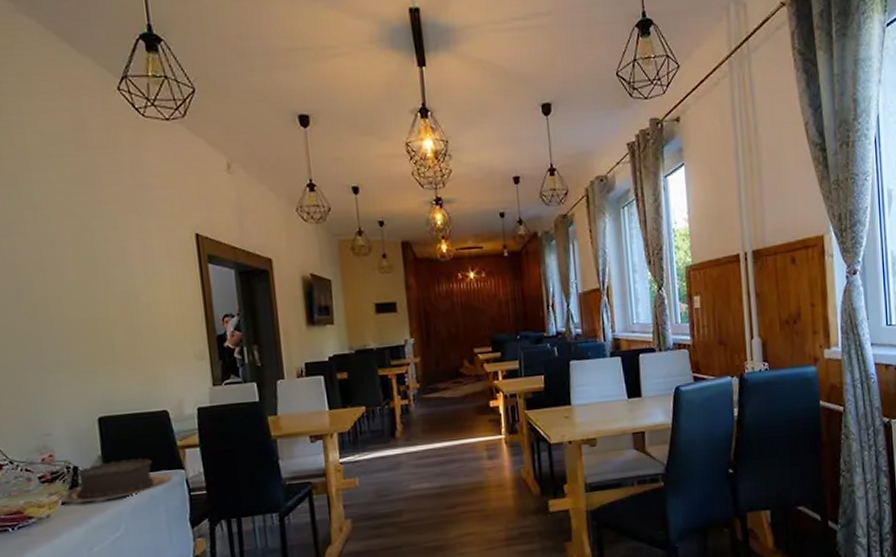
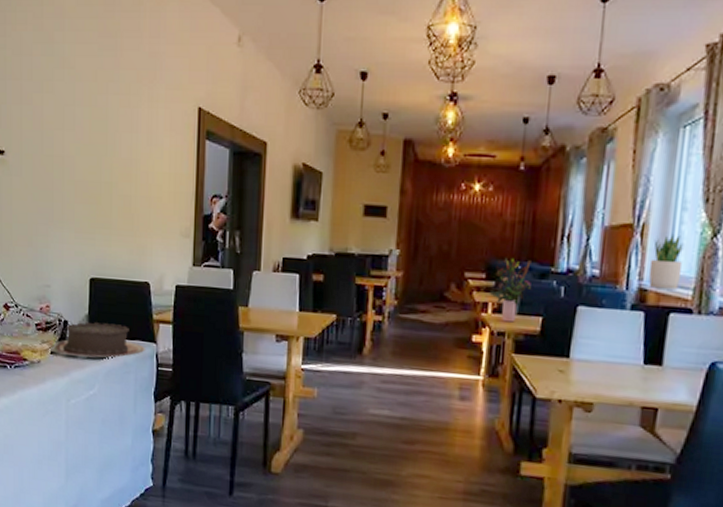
bouquet: none [497,330,530,385] -> present [489,259,531,323]
planter: none [617,291,642,337] -> present [648,233,684,290]

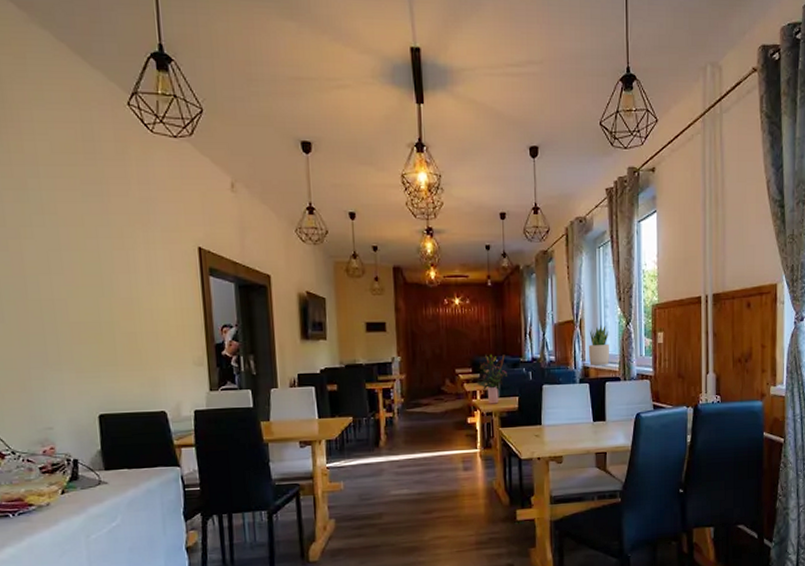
chocolate cake: present [49,321,145,358] -> none [59,455,169,493]

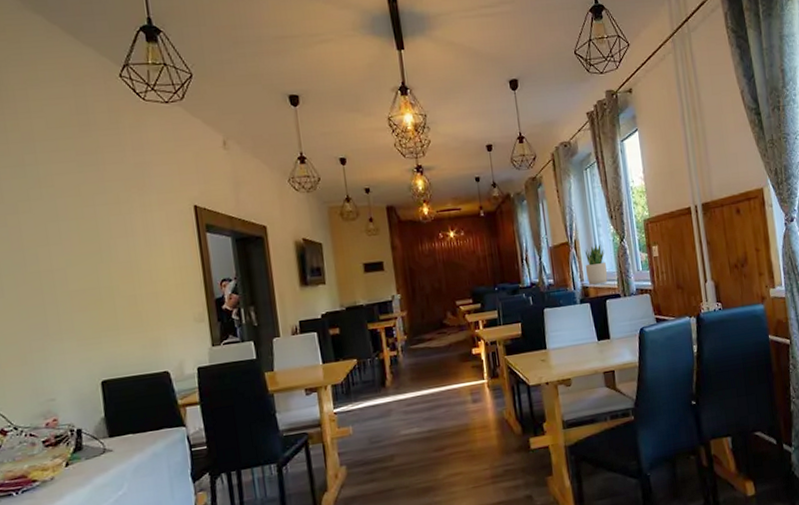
bouquet: present [476,355,507,404] -> none [477,282,508,333]

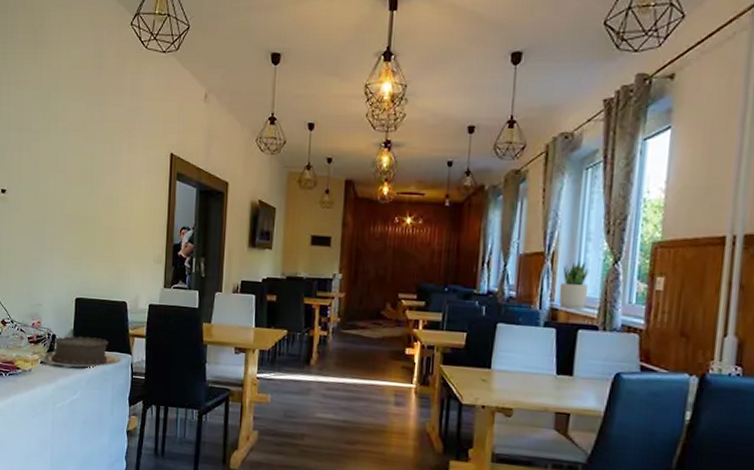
chocolate cake: none [63,417,175,465] -> present [39,335,122,367]

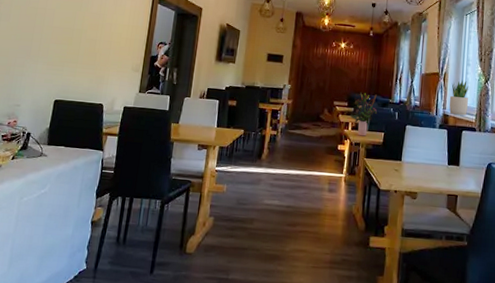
chocolate cake: present [39,335,122,367] -> none [11,134,93,163]
bouquet: none [419,282,456,338] -> present [349,93,377,136]

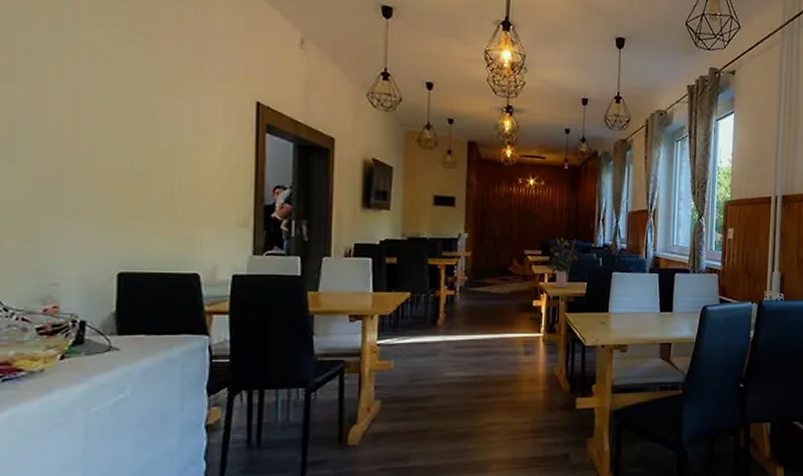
planter: present [449,79,469,116] -> none [660,216,681,257]

